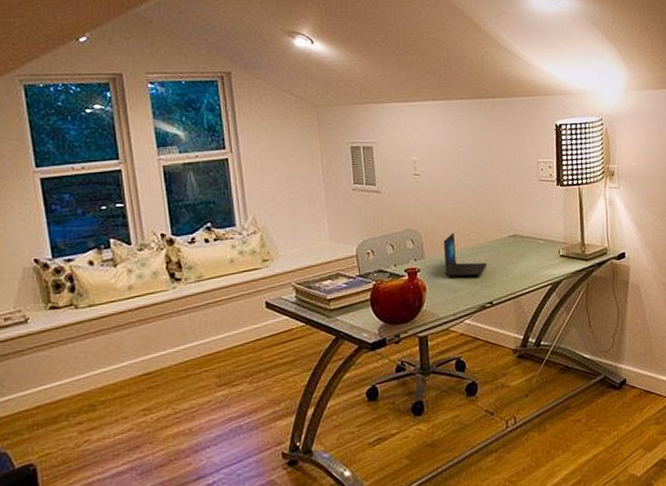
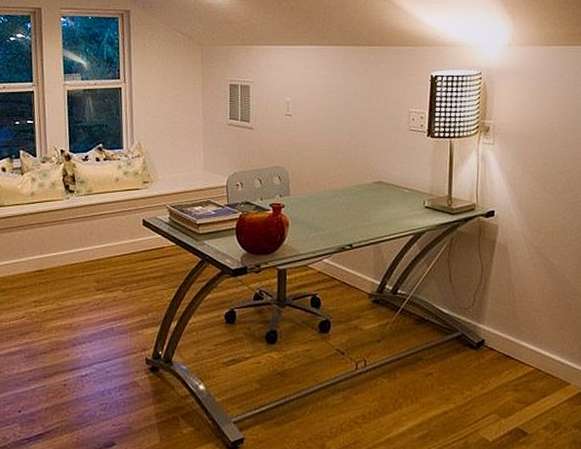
laptop: present [443,232,487,277] -> none [308,173,350,218]

